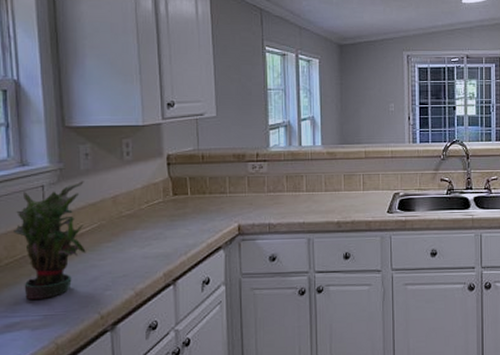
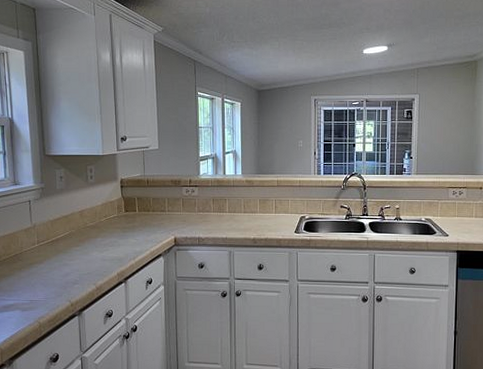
potted plant: present [13,181,86,299] -> none [9,198,60,288]

